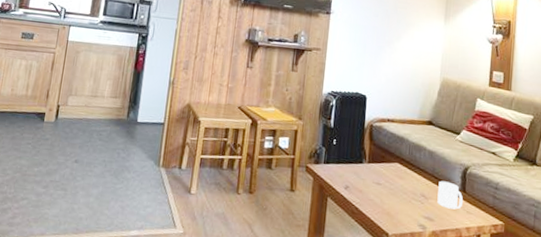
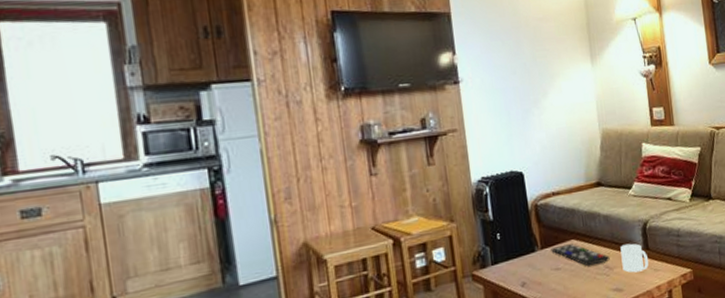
remote control: none [376,164,427,191] -> present [551,244,610,267]

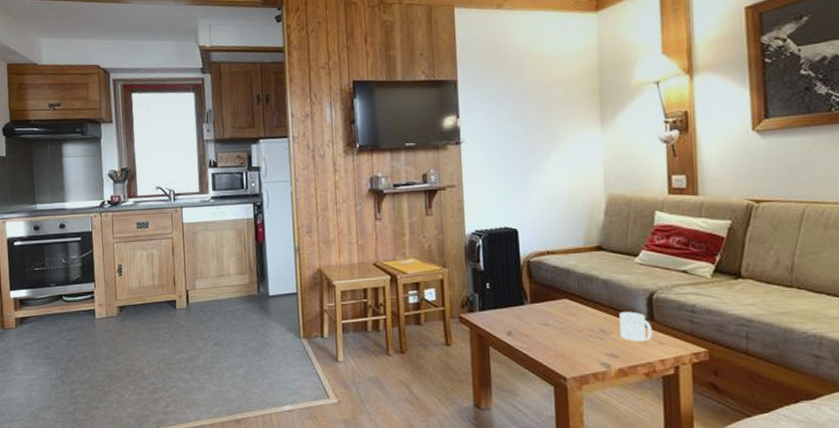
remote control: present [551,244,610,267] -> none [541,303,606,327]

